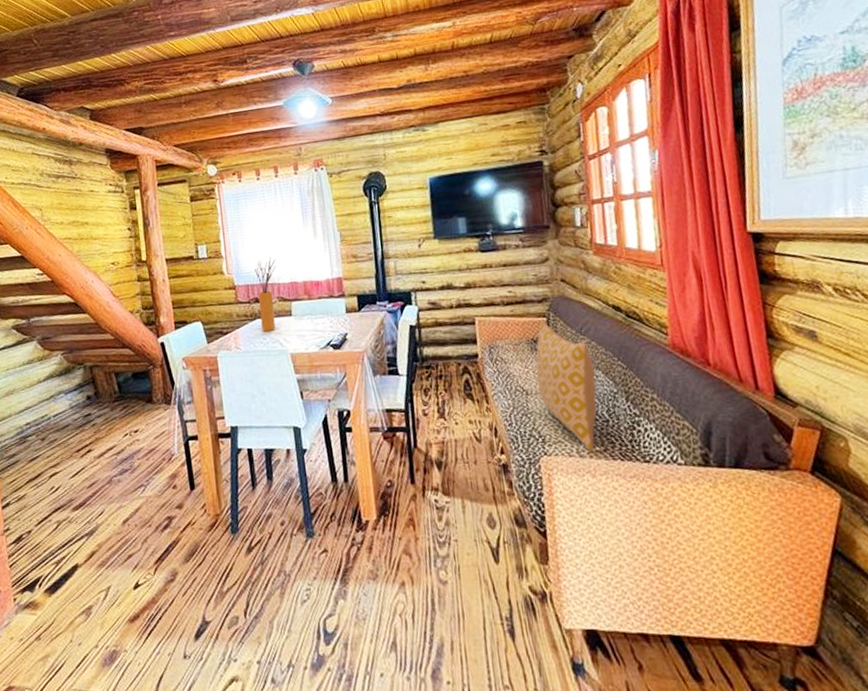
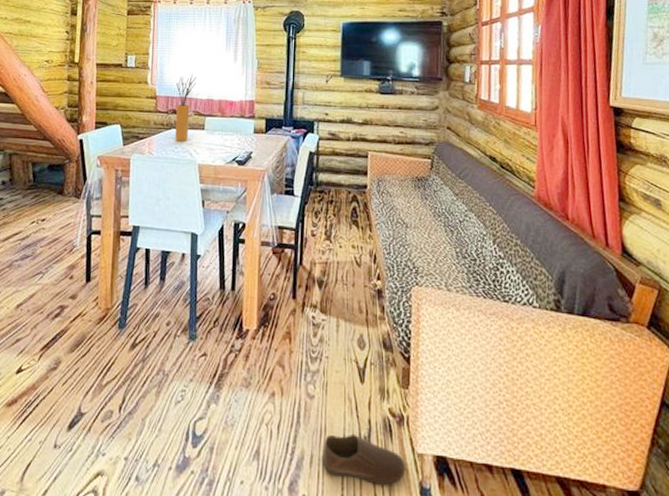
shoe: none [462,615,555,666] -> present [321,433,406,486]
pillow: present [536,321,597,452] -> none [416,162,469,287]

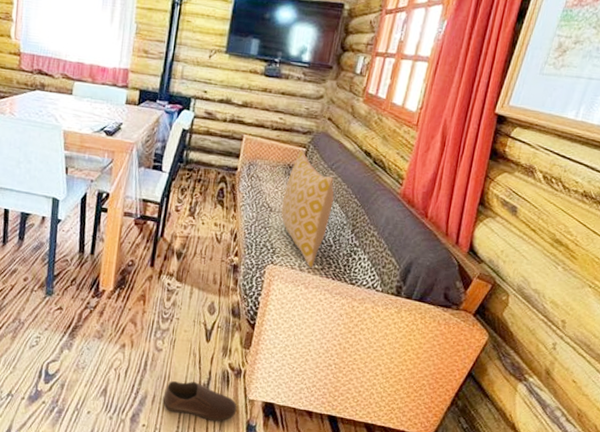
vase: present [175,74,197,142] -> none [40,32,67,106]
pillow: none [416,162,469,287] -> present [281,150,335,268]

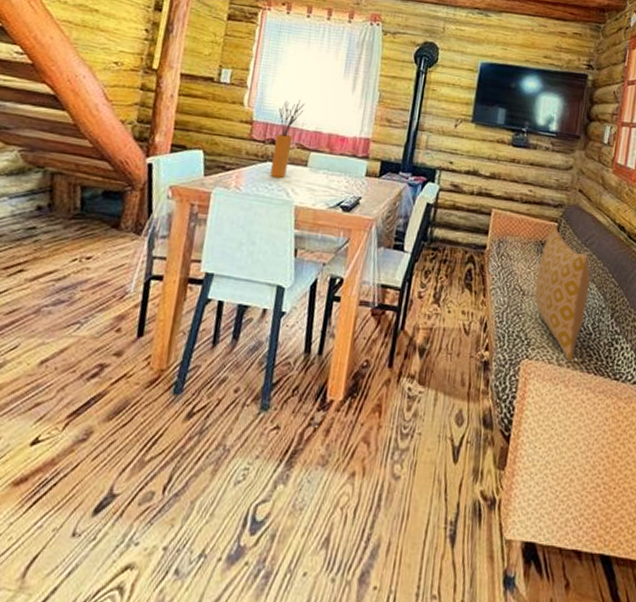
vase: none [40,32,67,106] -> present [270,100,305,178]
shoe: present [162,381,237,422] -> none [399,518,492,575]

